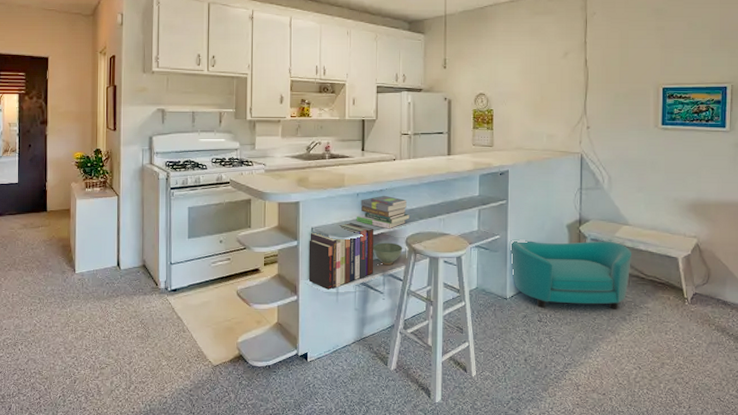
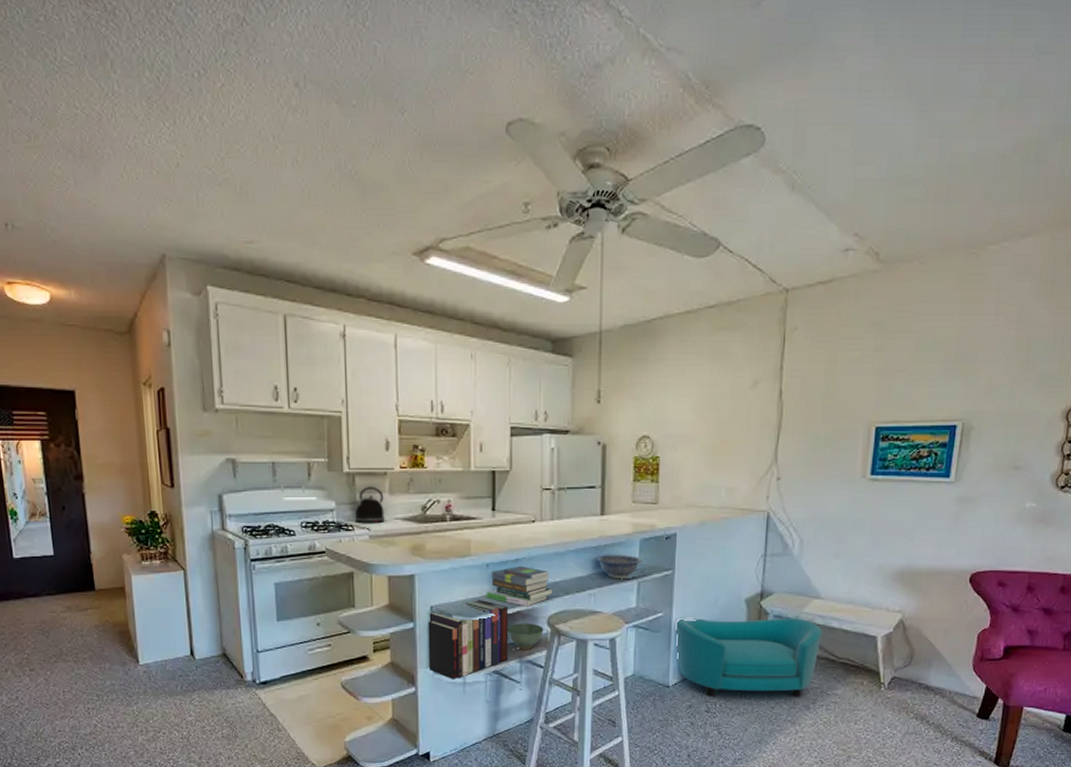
kettle: none [253,131,278,161] -> present [354,487,386,524]
decorative bowl: none [444,187,482,207] -> present [596,555,643,579]

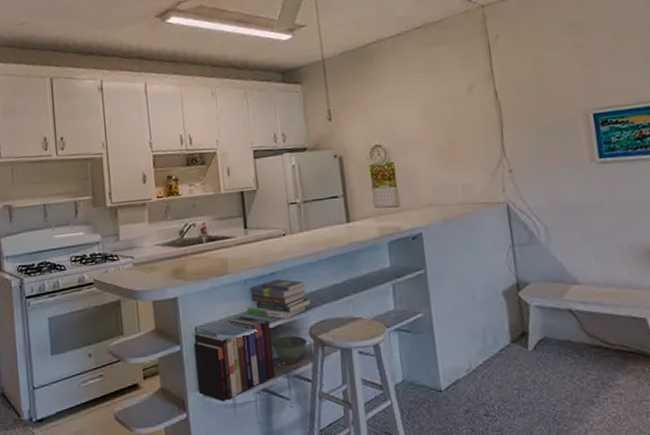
kettle: present [354,487,386,524] -> none [117,217,147,253]
decorative bowl: present [596,555,643,579] -> none [348,258,394,284]
dog bed: present [674,617,823,697] -> none [435,306,590,398]

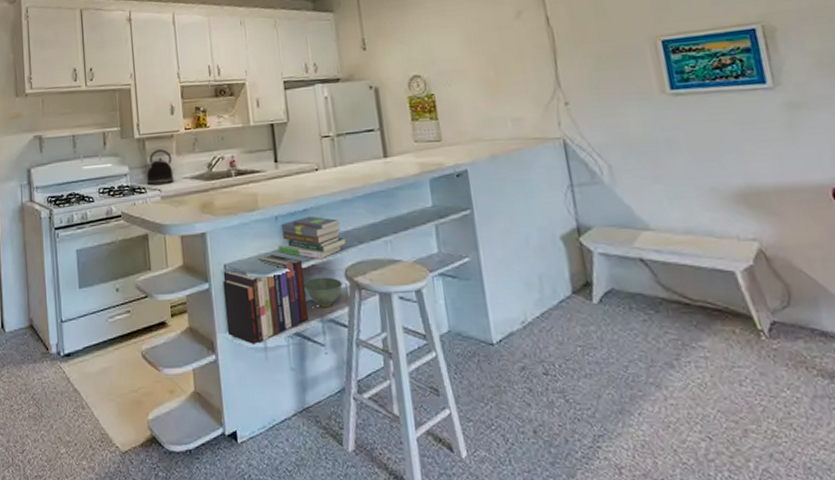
kettle: none [117,217,147,253] -> present [145,149,175,186]

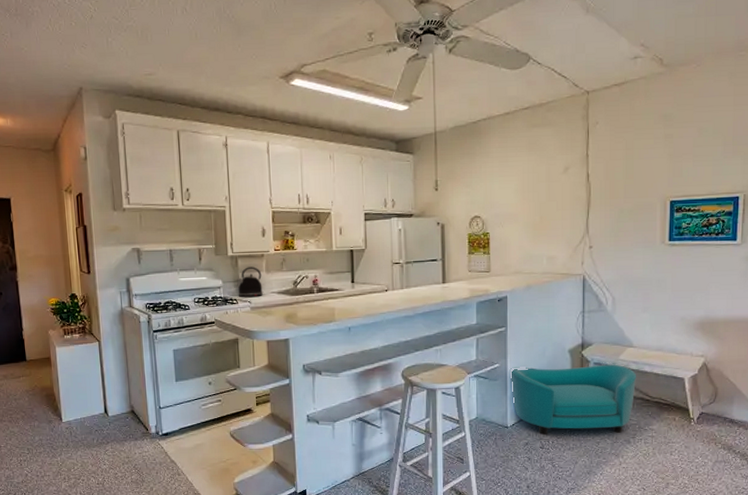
books: present [222,254,309,344] -> none [301,357,370,427]
books: present [277,216,346,260] -> none [349,328,405,363]
bowl: present [304,277,343,308] -> none [368,376,399,400]
dog bed: none [484,254,668,355] -> present [509,364,637,435]

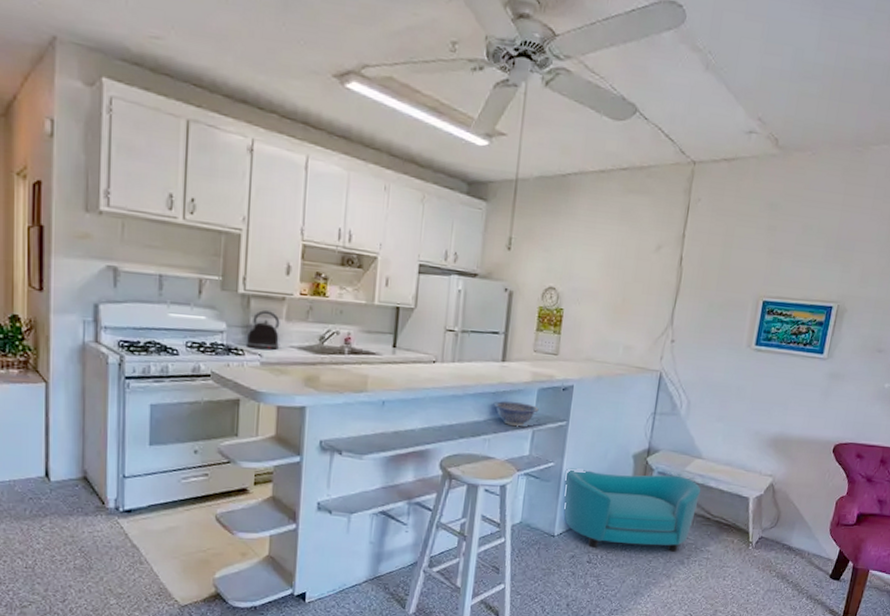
decorative bowl: none [440,316,480,337] -> present [493,401,539,427]

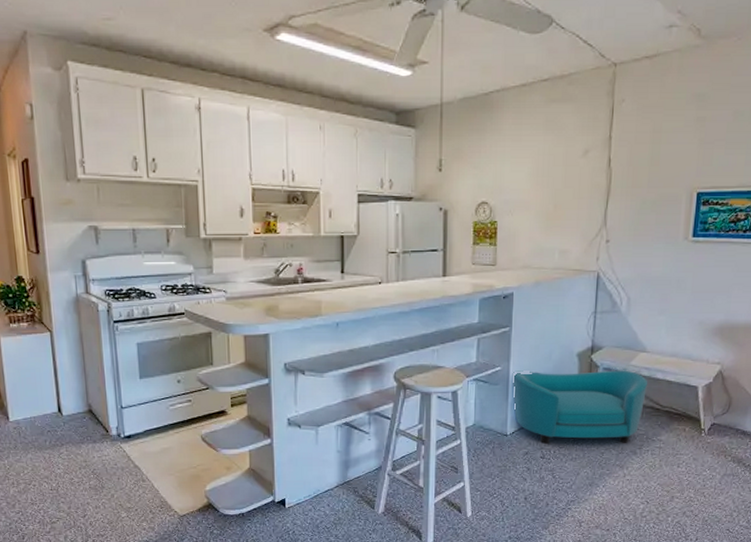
kettle: present [246,310,280,350] -> none [211,251,241,287]
decorative bowl: present [493,401,539,427] -> none [438,313,482,336]

